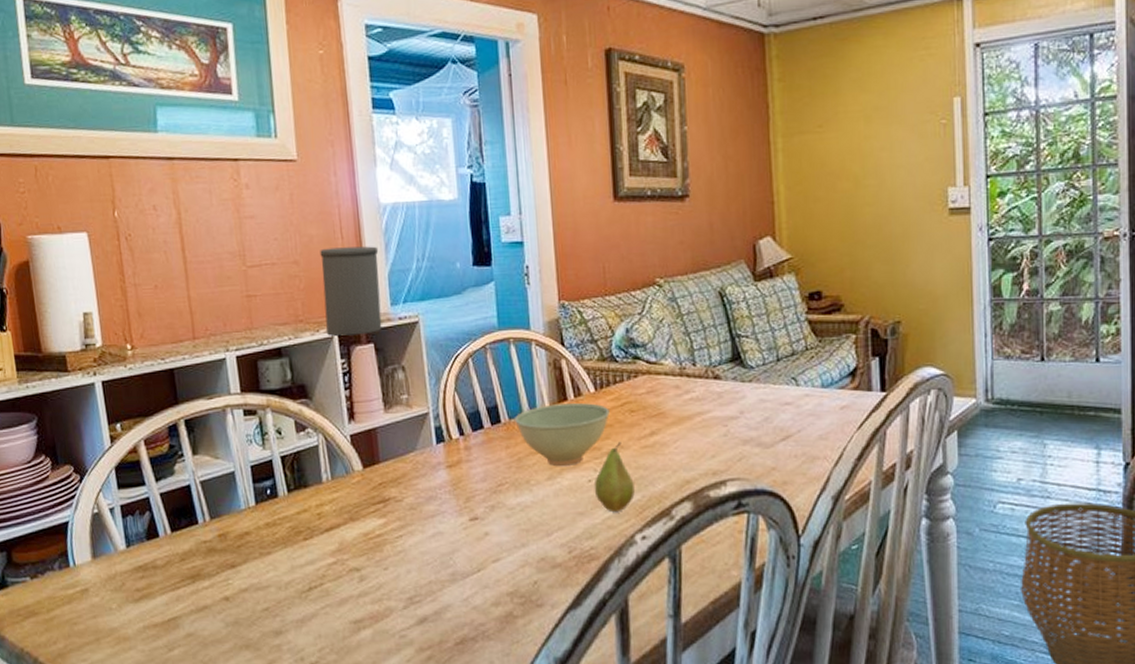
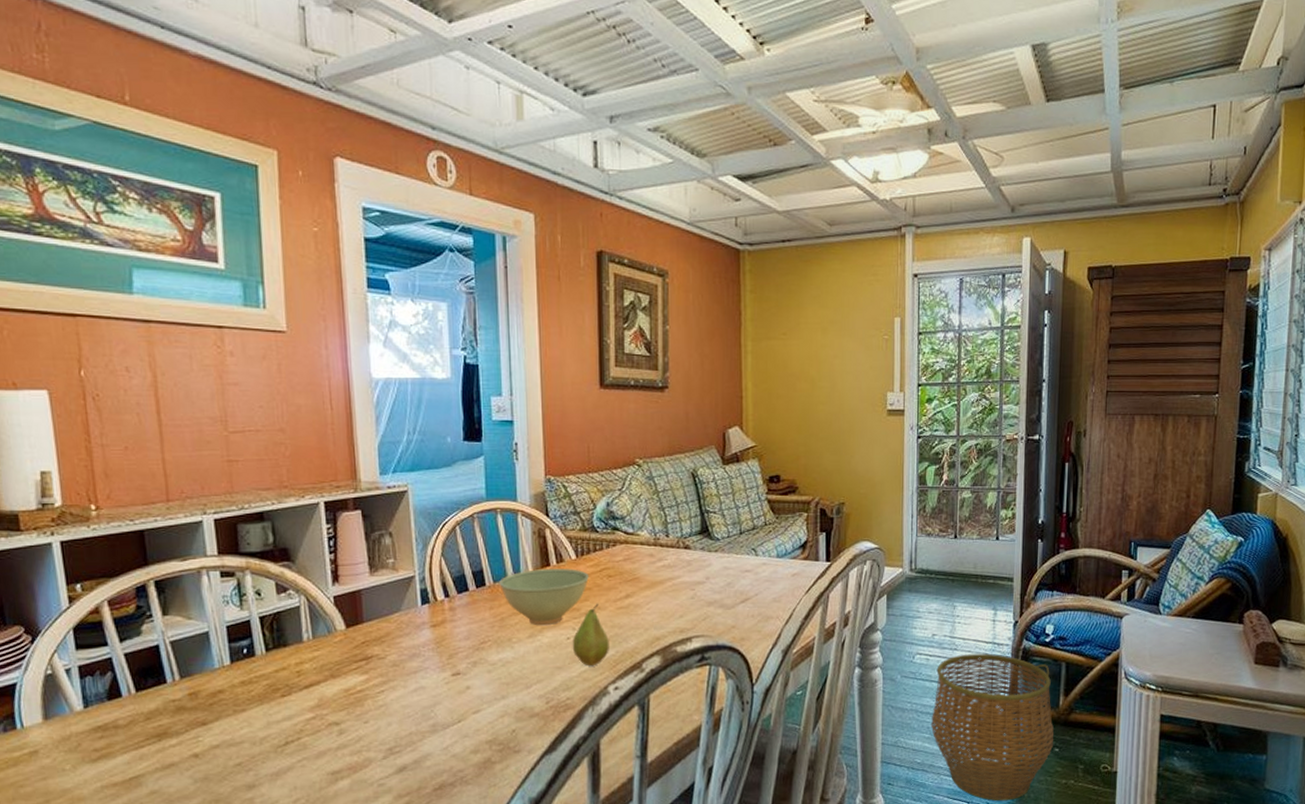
canister: present [320,246,382,336] -> none [308,418,370,502]

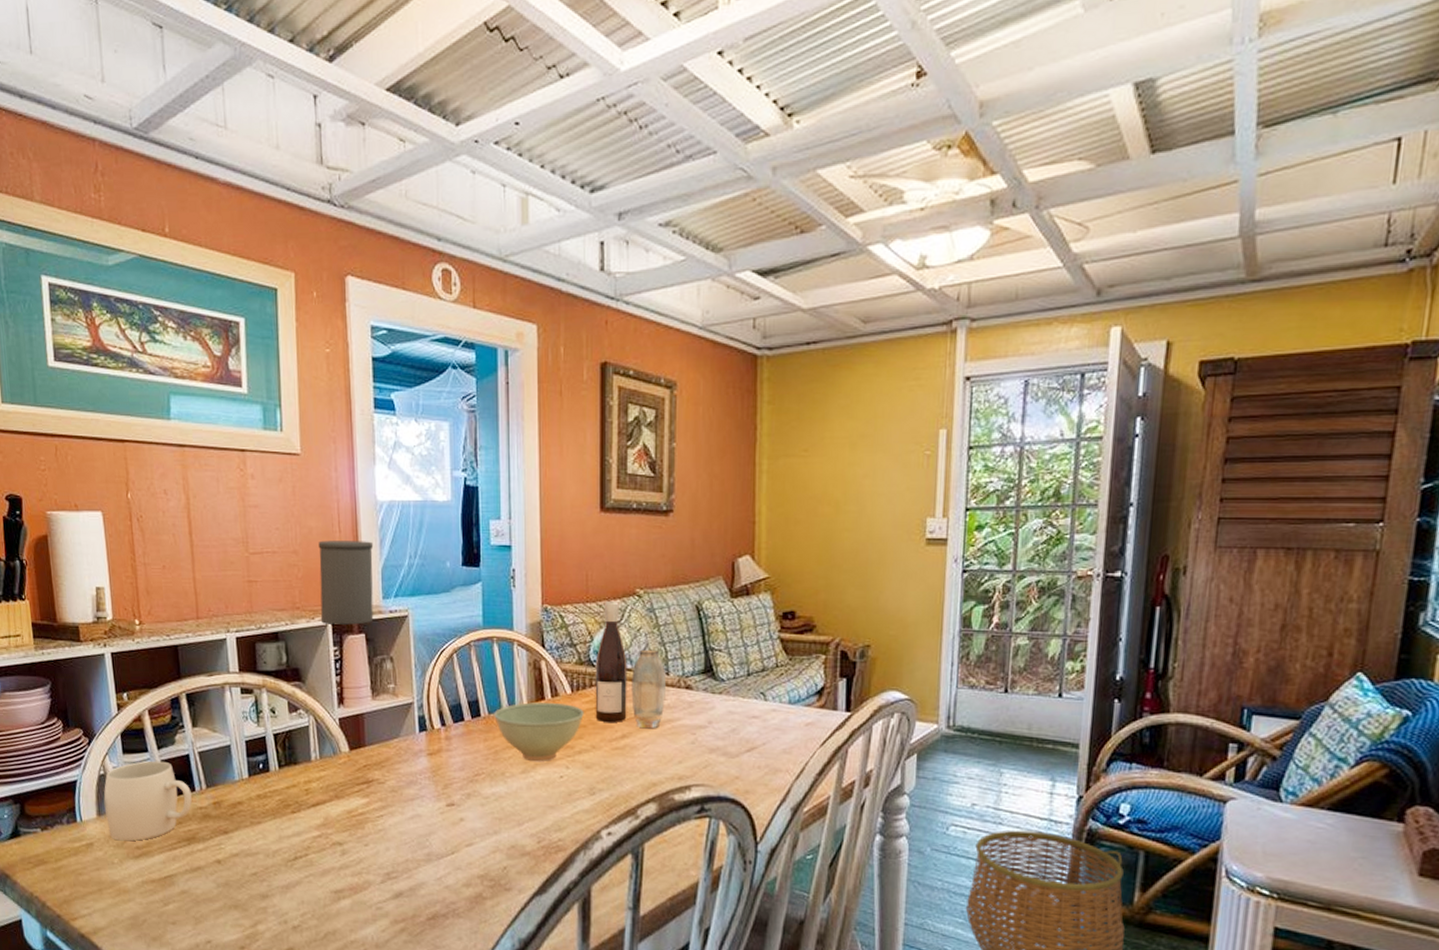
mug: none [51,654,163,745] -> present [103,760,192,842]
canister: none [308,418,370,502] -> present [318,540,374,625]
fruit: present [572,603,609,667] -> none [565,742,603,808]
bottle: none [598,470,630,584] -> present [595,600,627,722]
vase: none [634,514,666,588] -> present [631,649,666,729]

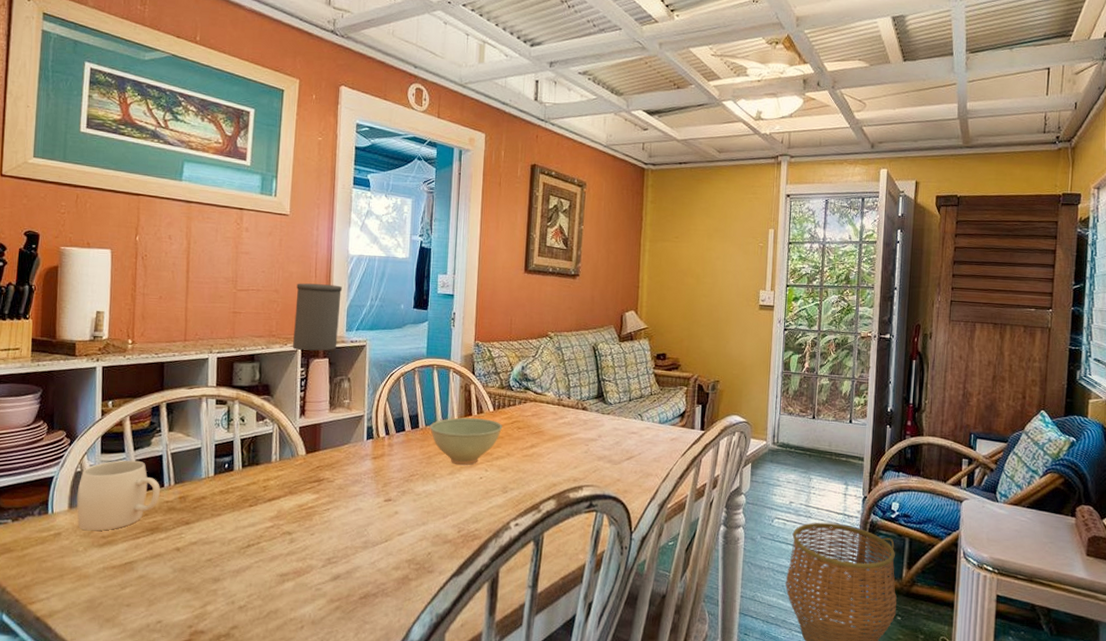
bottle: present [595,600,627,722] -> none [511,340,539,435]
vase: present [631,649,666,729] -> none [540,378,568,441]

